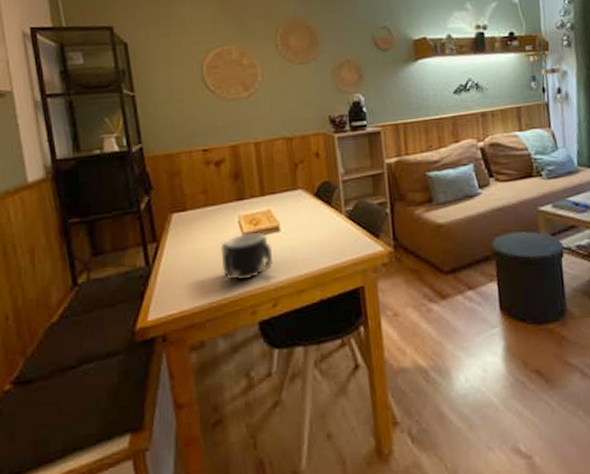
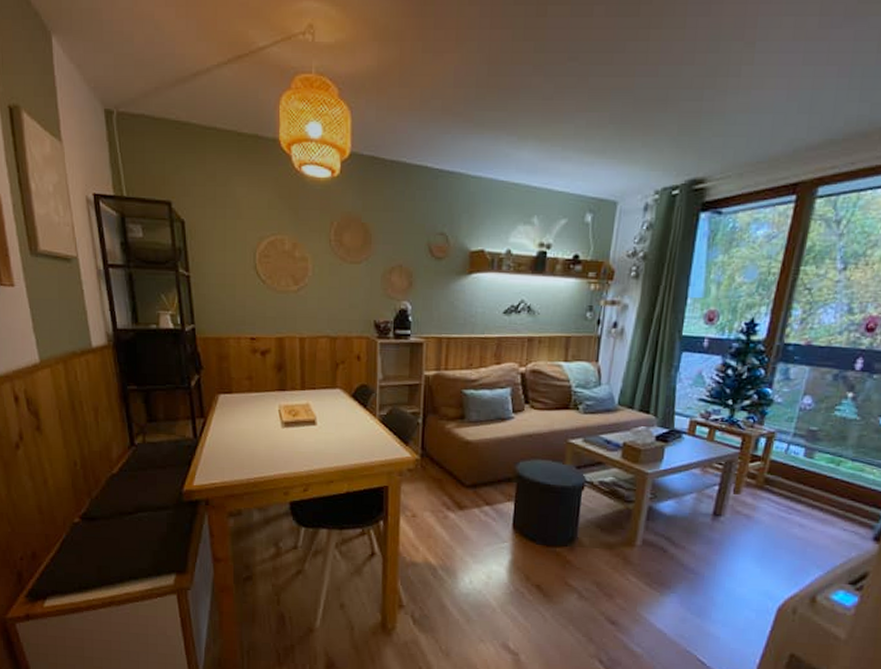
mug: present [220,231,274,281] -> none [260,422,308,464]

